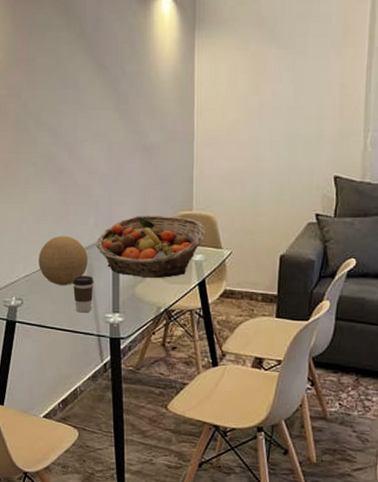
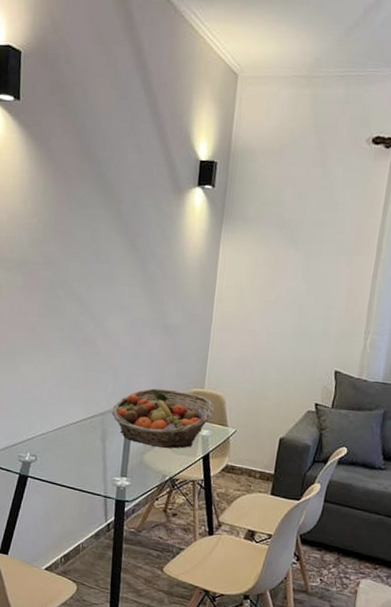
decorative ball: present [38,235,88,285] -> none [55,399,103,447]
coffee cup: present [73,276,94,313] -> none [85,438,106,474]

